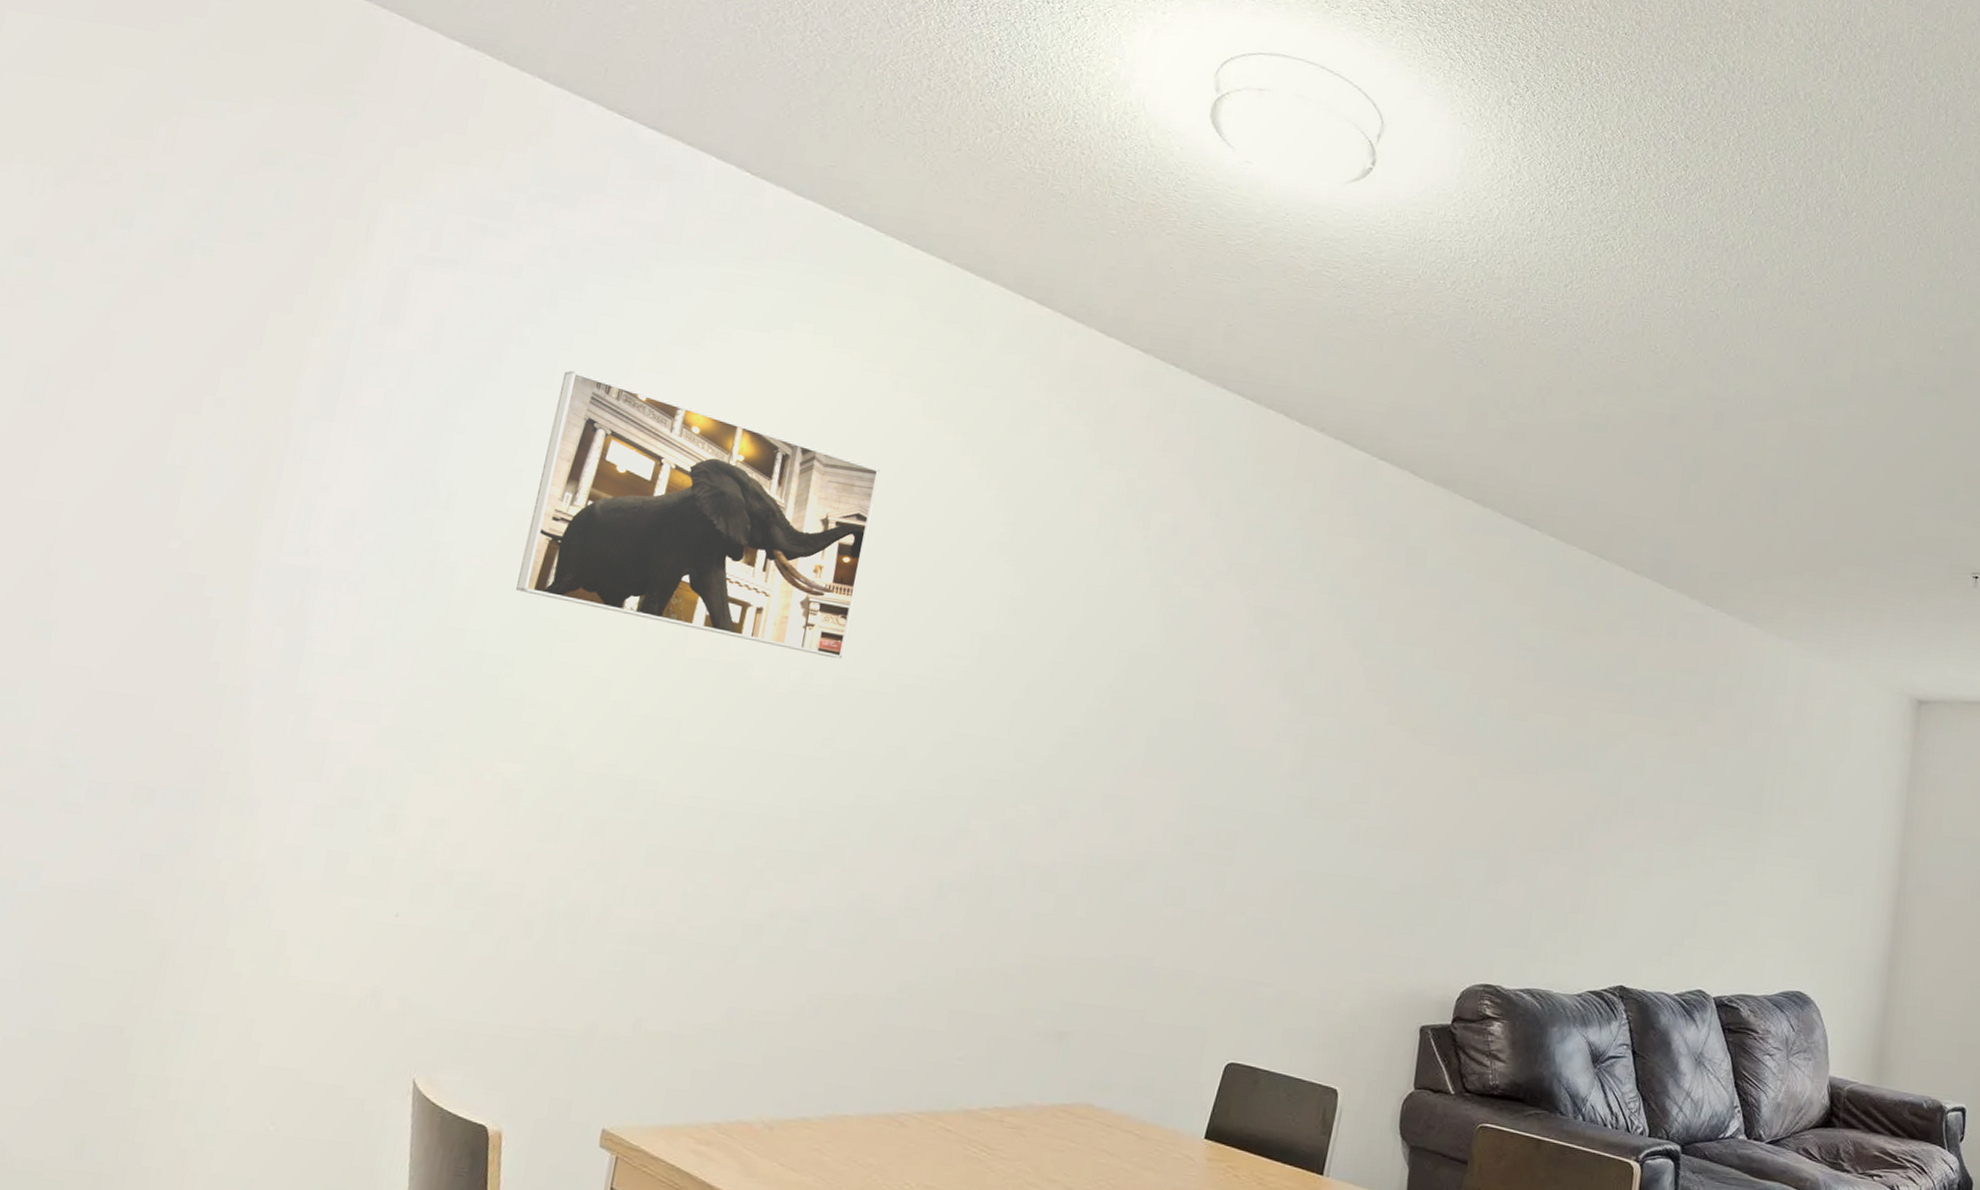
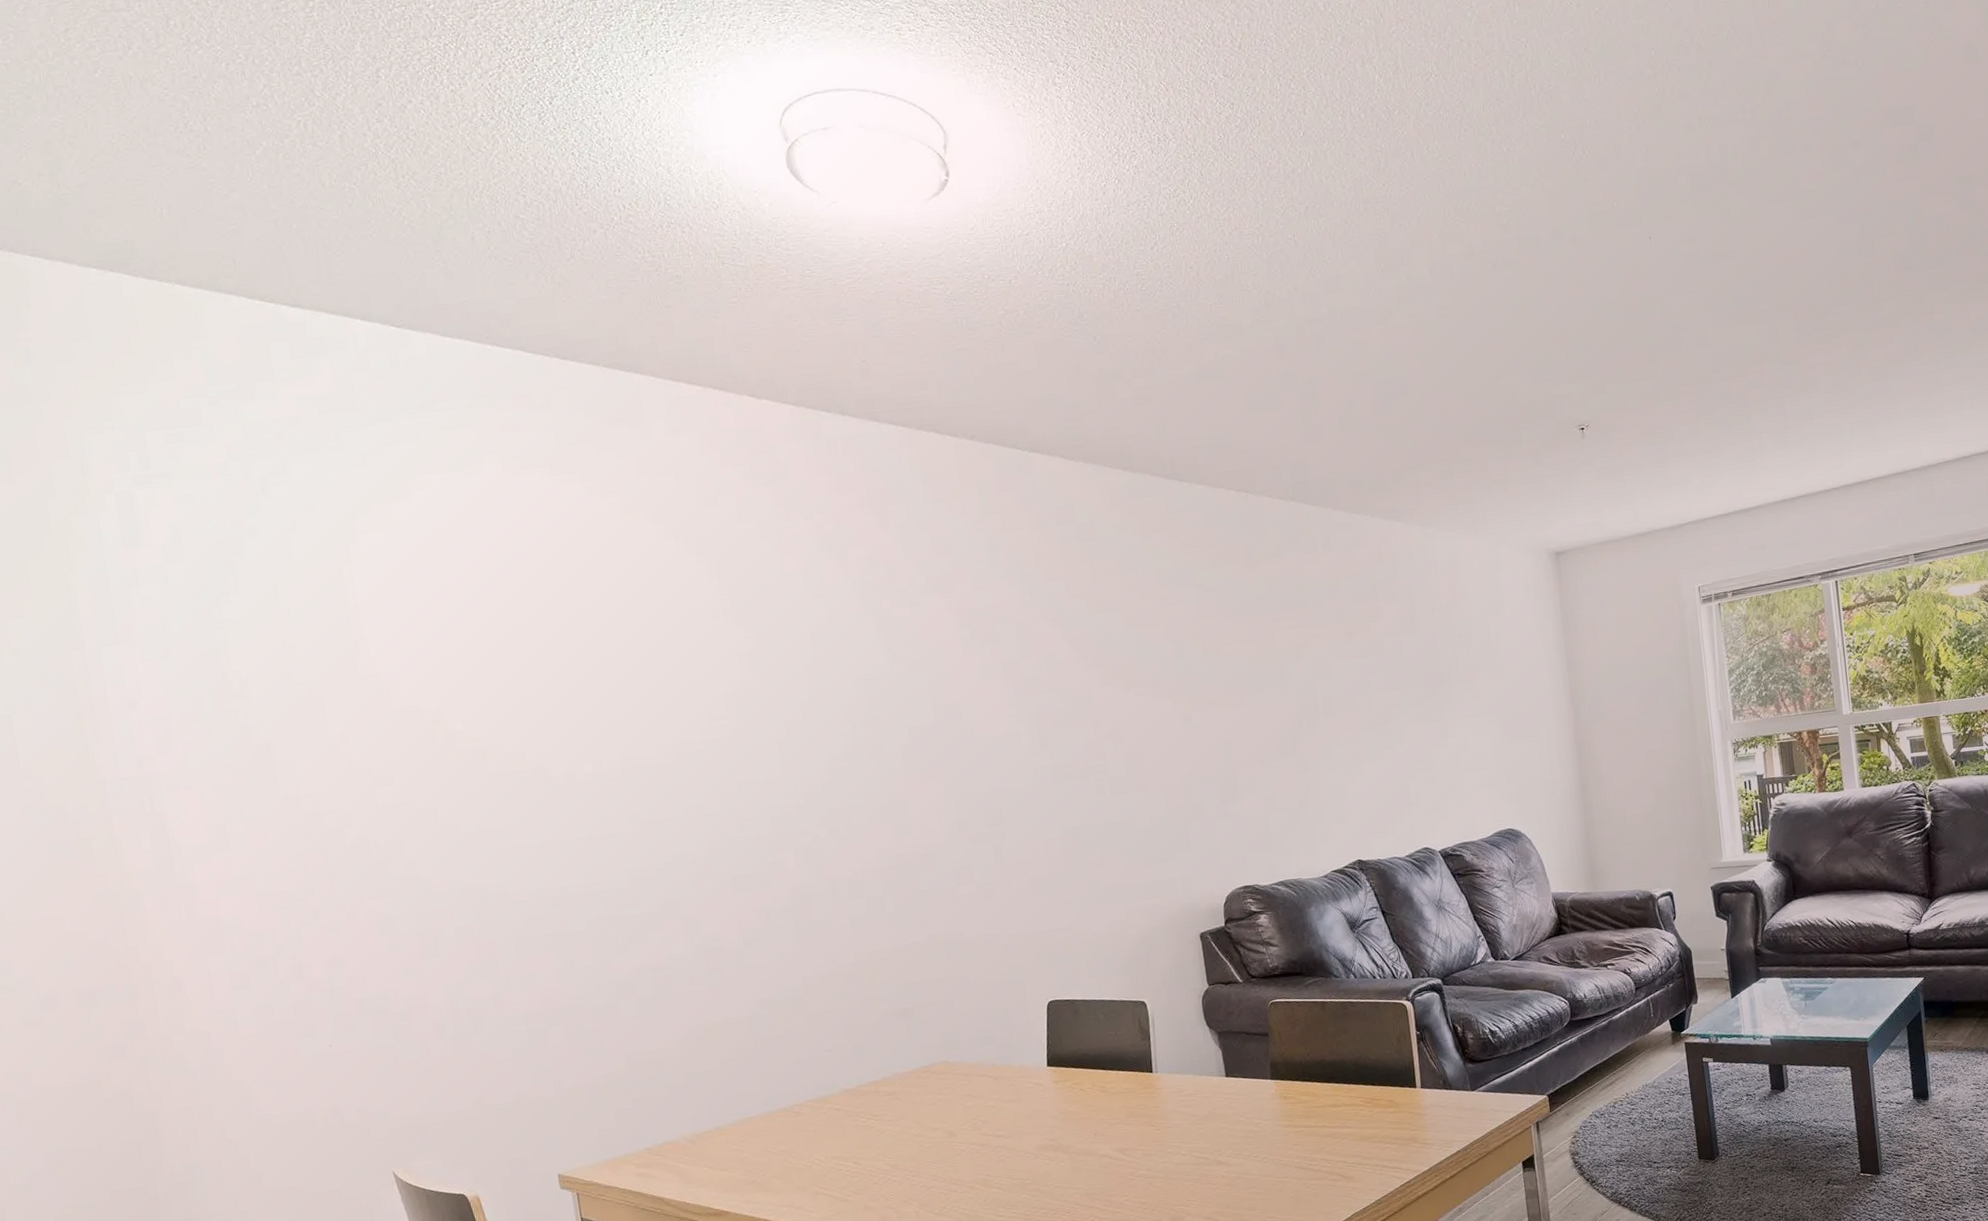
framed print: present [516,371,880,659] -> none [299,547,622,753]

